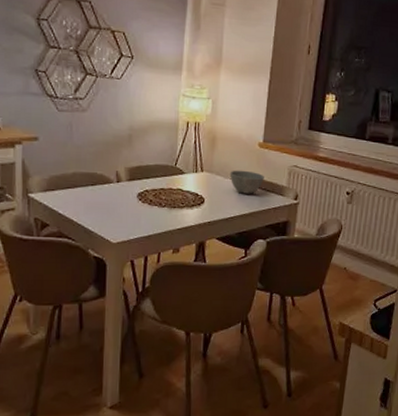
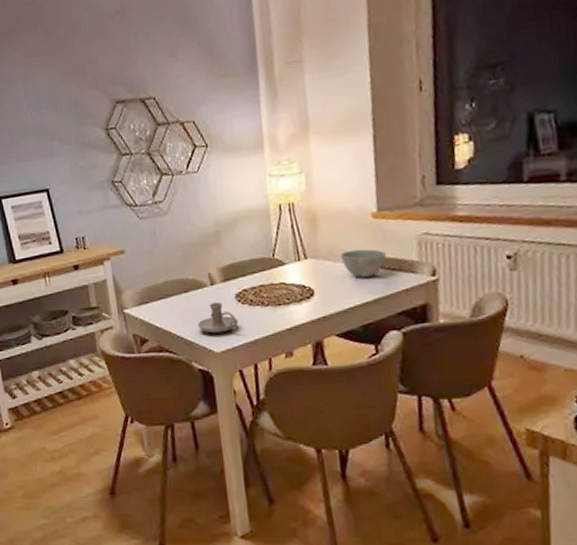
candle holder: none [100,198,137,226] -> present [198,302,239,333]

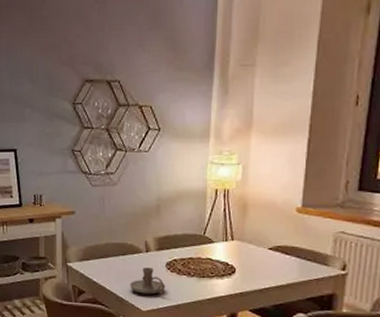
bowl: present [340,249,386,278] -> none [263,238,304,264]

